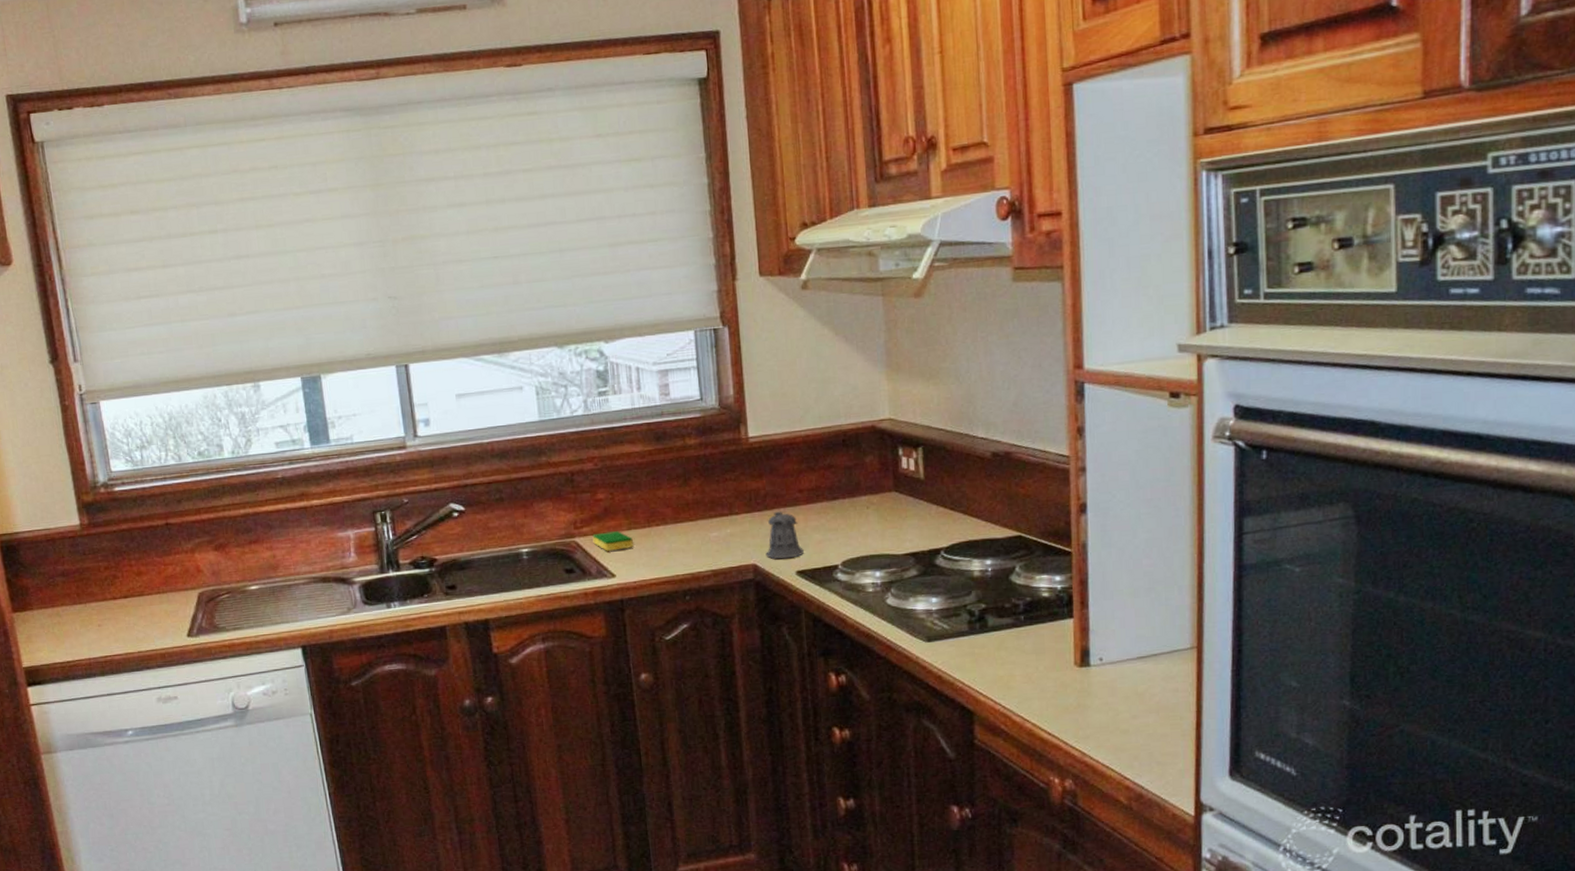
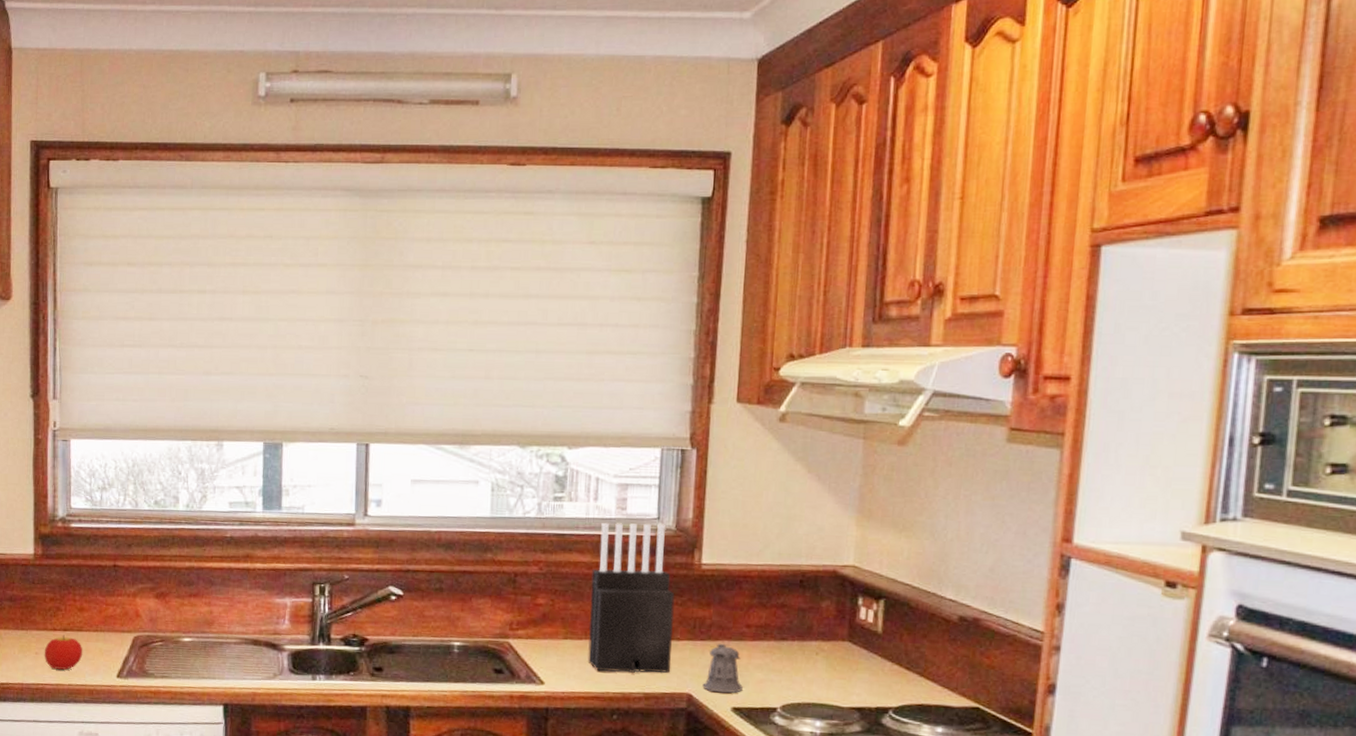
fruit: none [107,602,149,638] -> present [44,635,83,670]
dish sponge: present [592,531,633,551] -> none [526,638,567,658]
knife block: none [645,404,734,556] -> present [587,522,675,674]

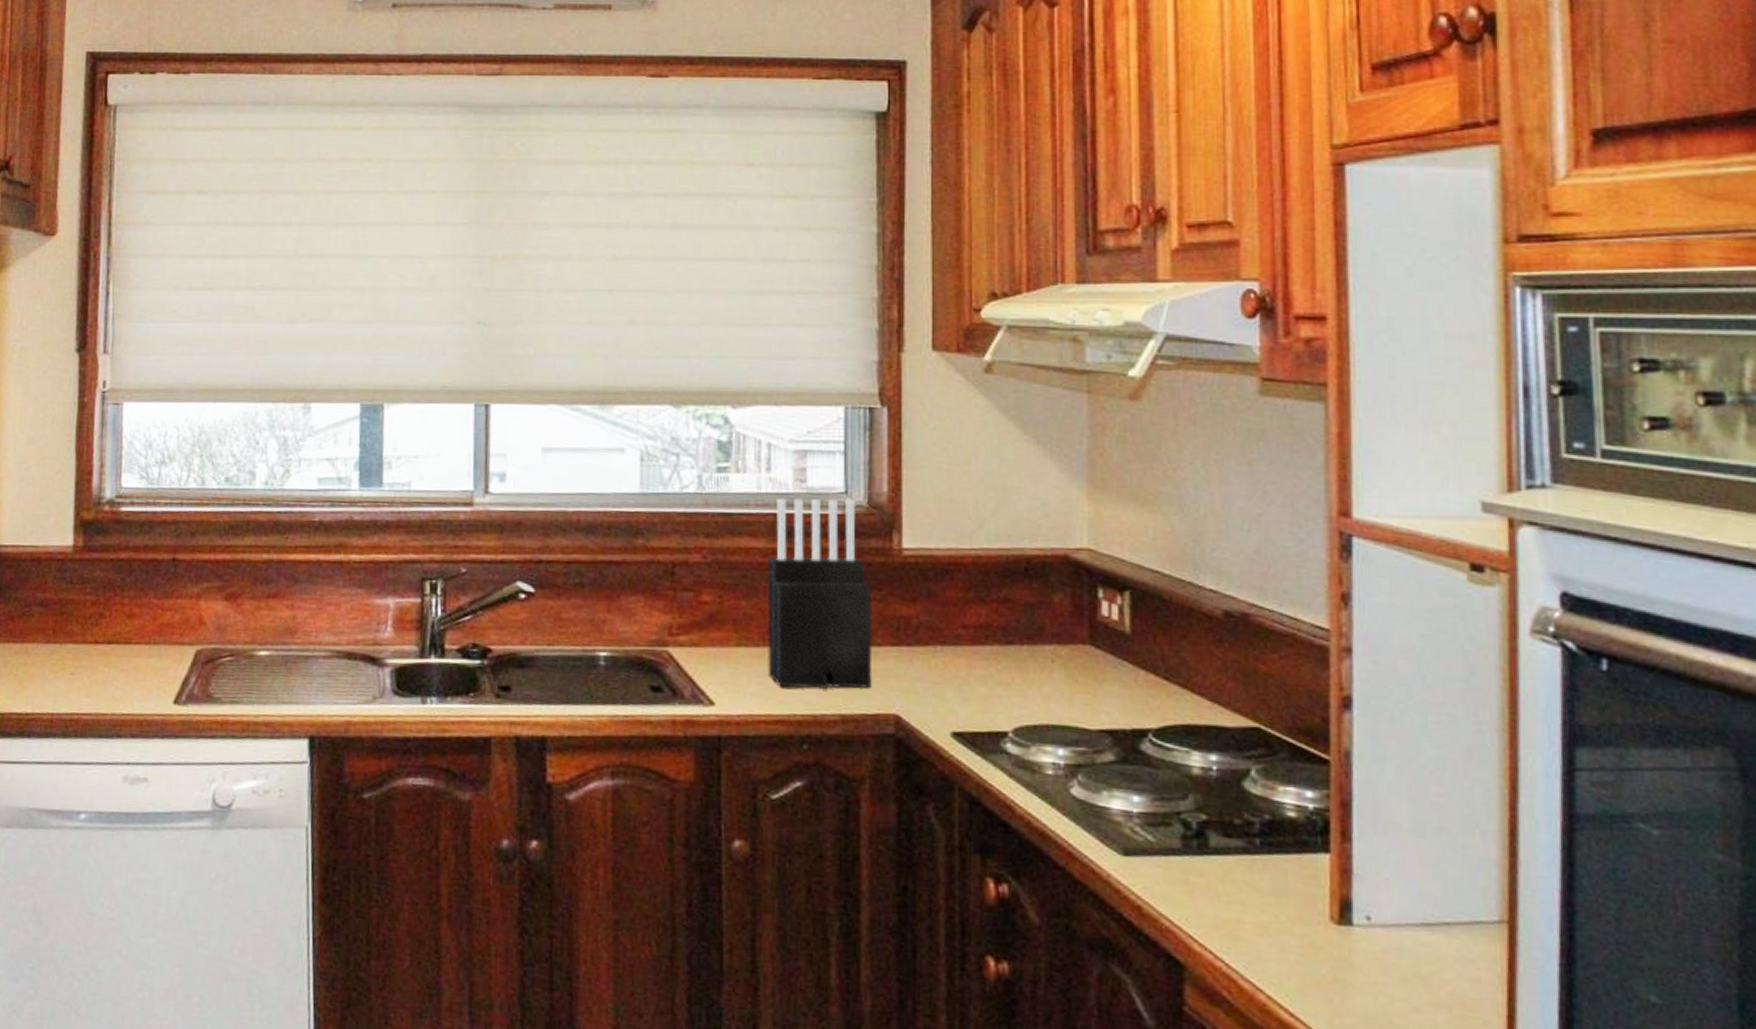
fruit: present [44,635,83,670] -> none [81,649,132,695]
pepper shaker: present [702,643,743,694] -> none [913,649,963,714]

